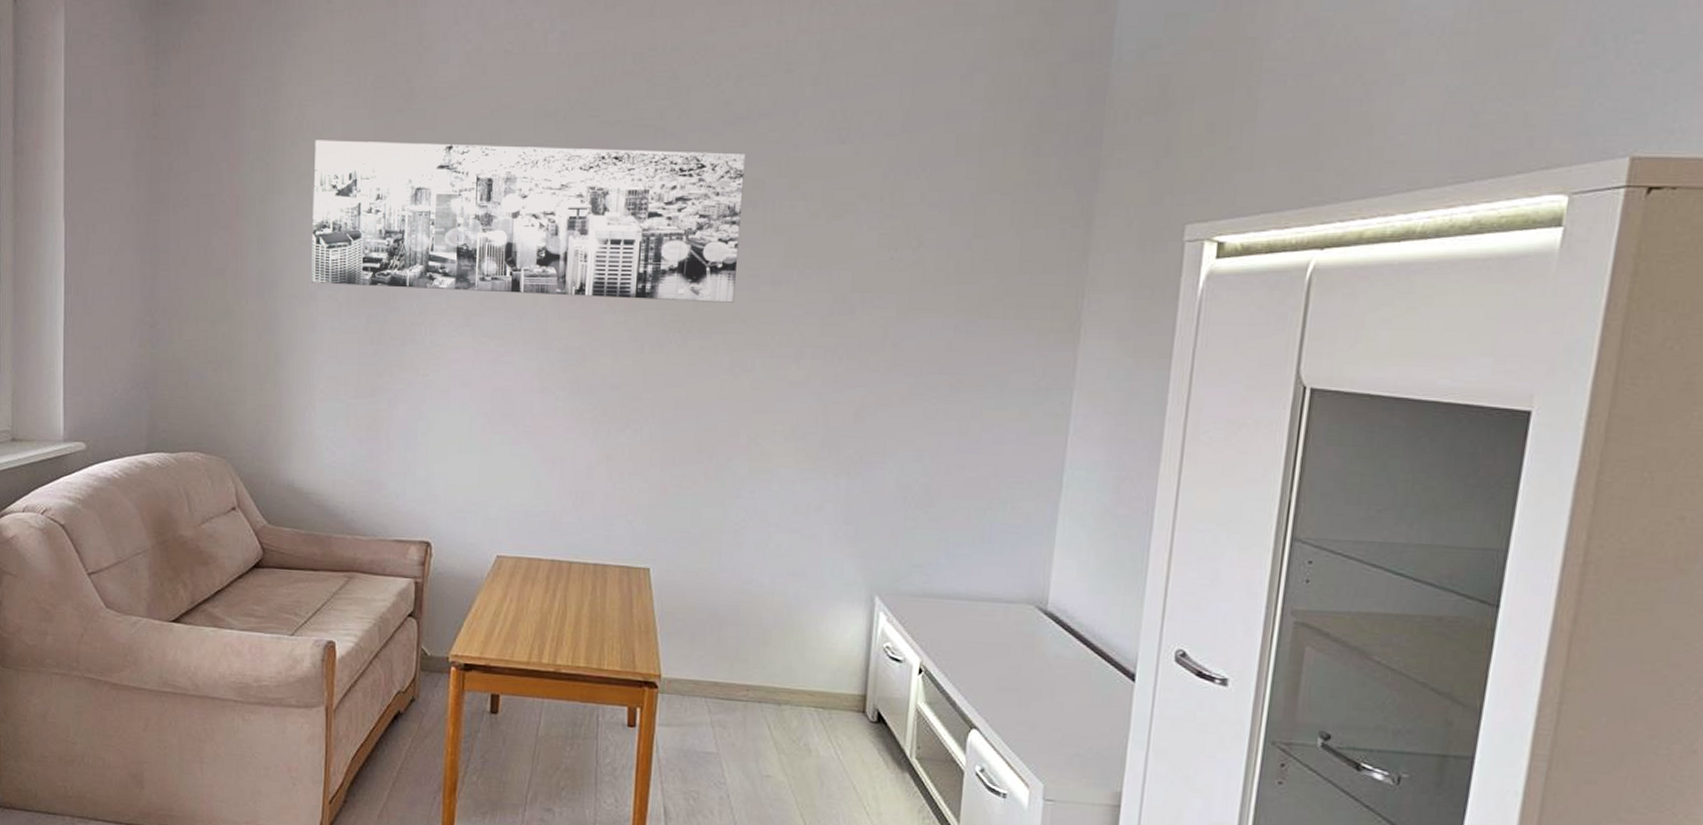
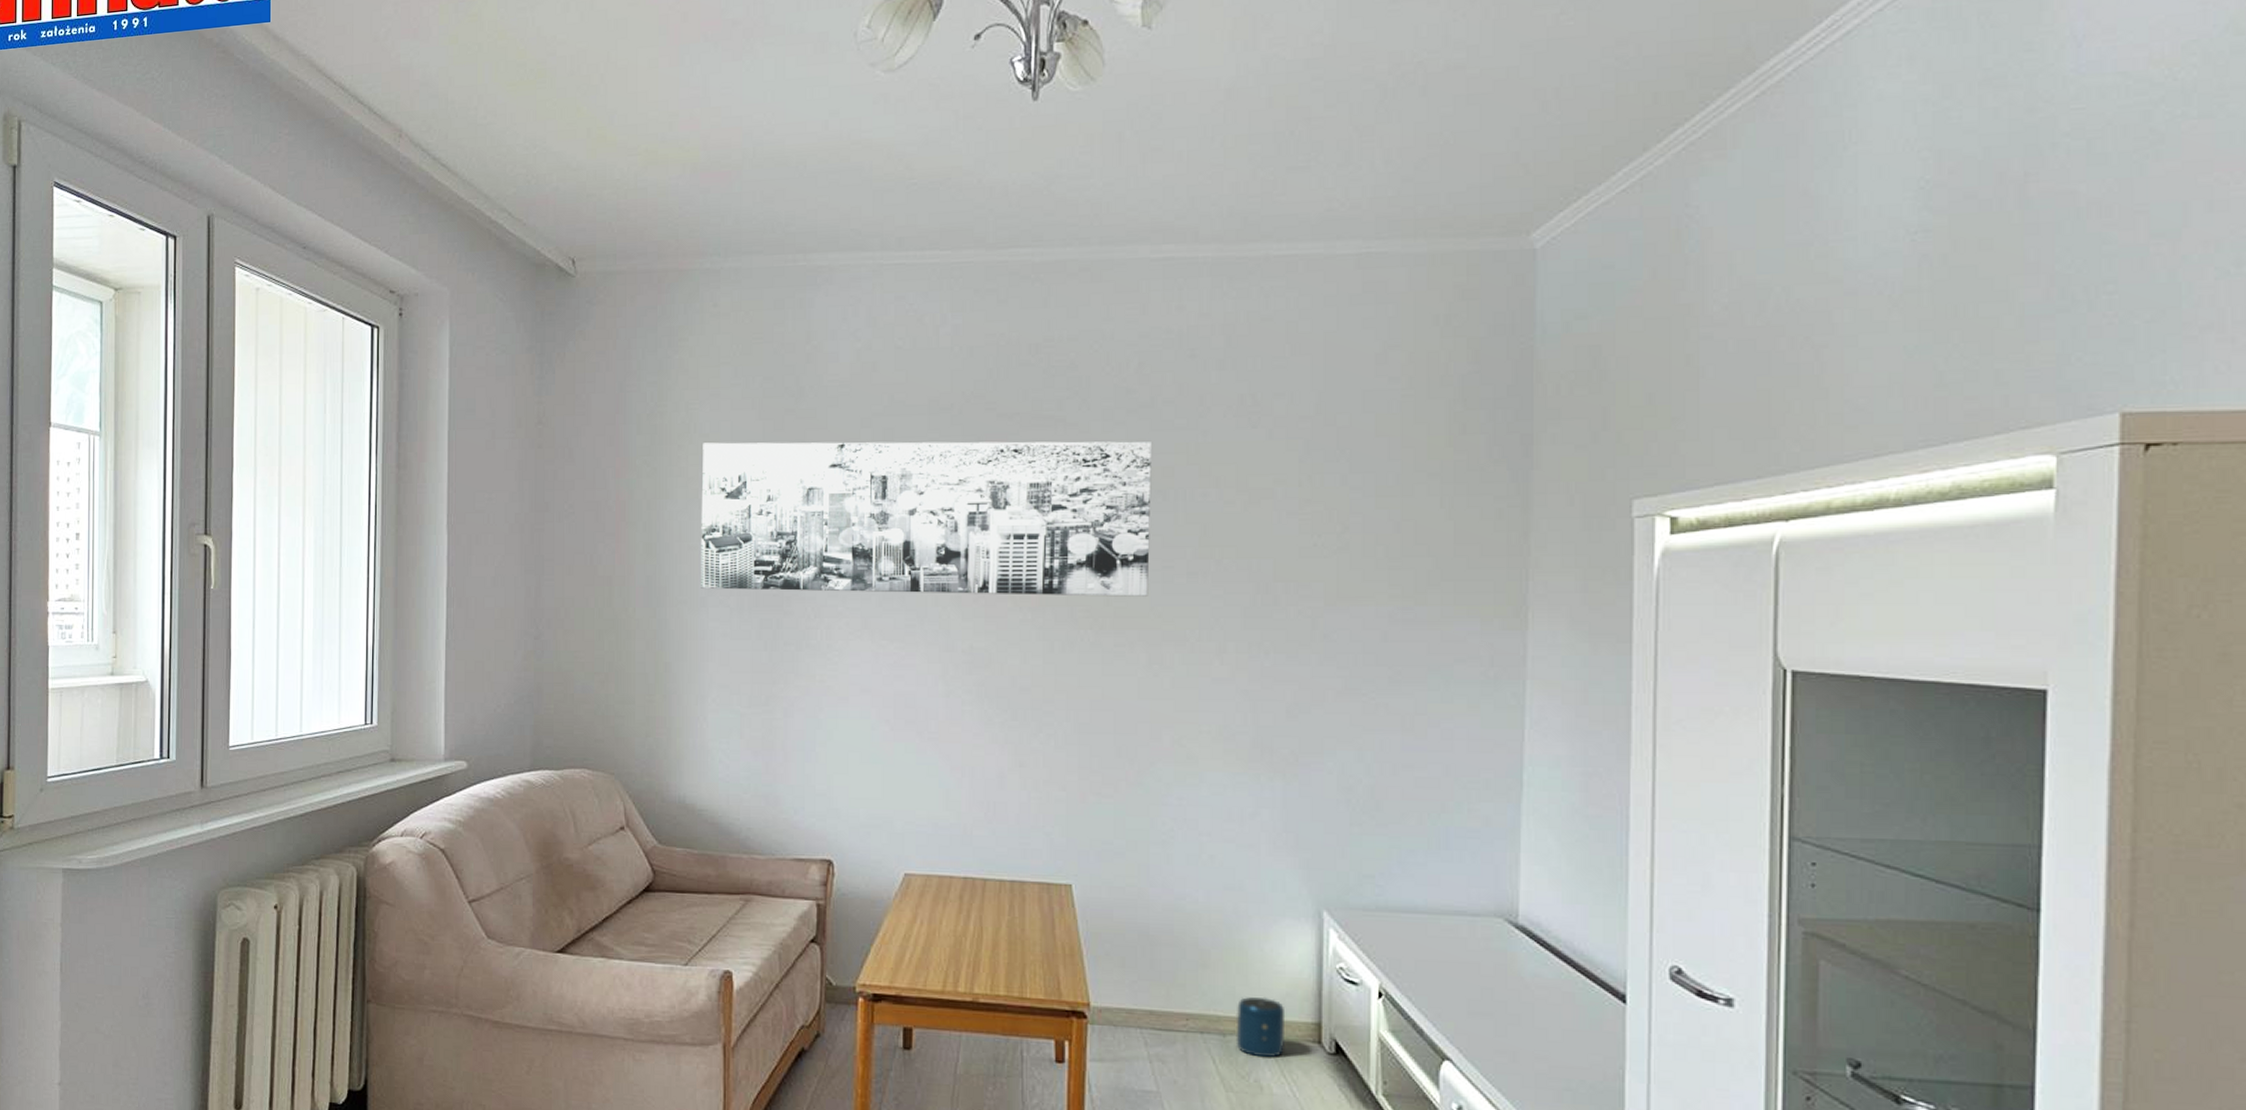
speaker: none [790,671,836,725] -> present [1236,997,1286,1058]

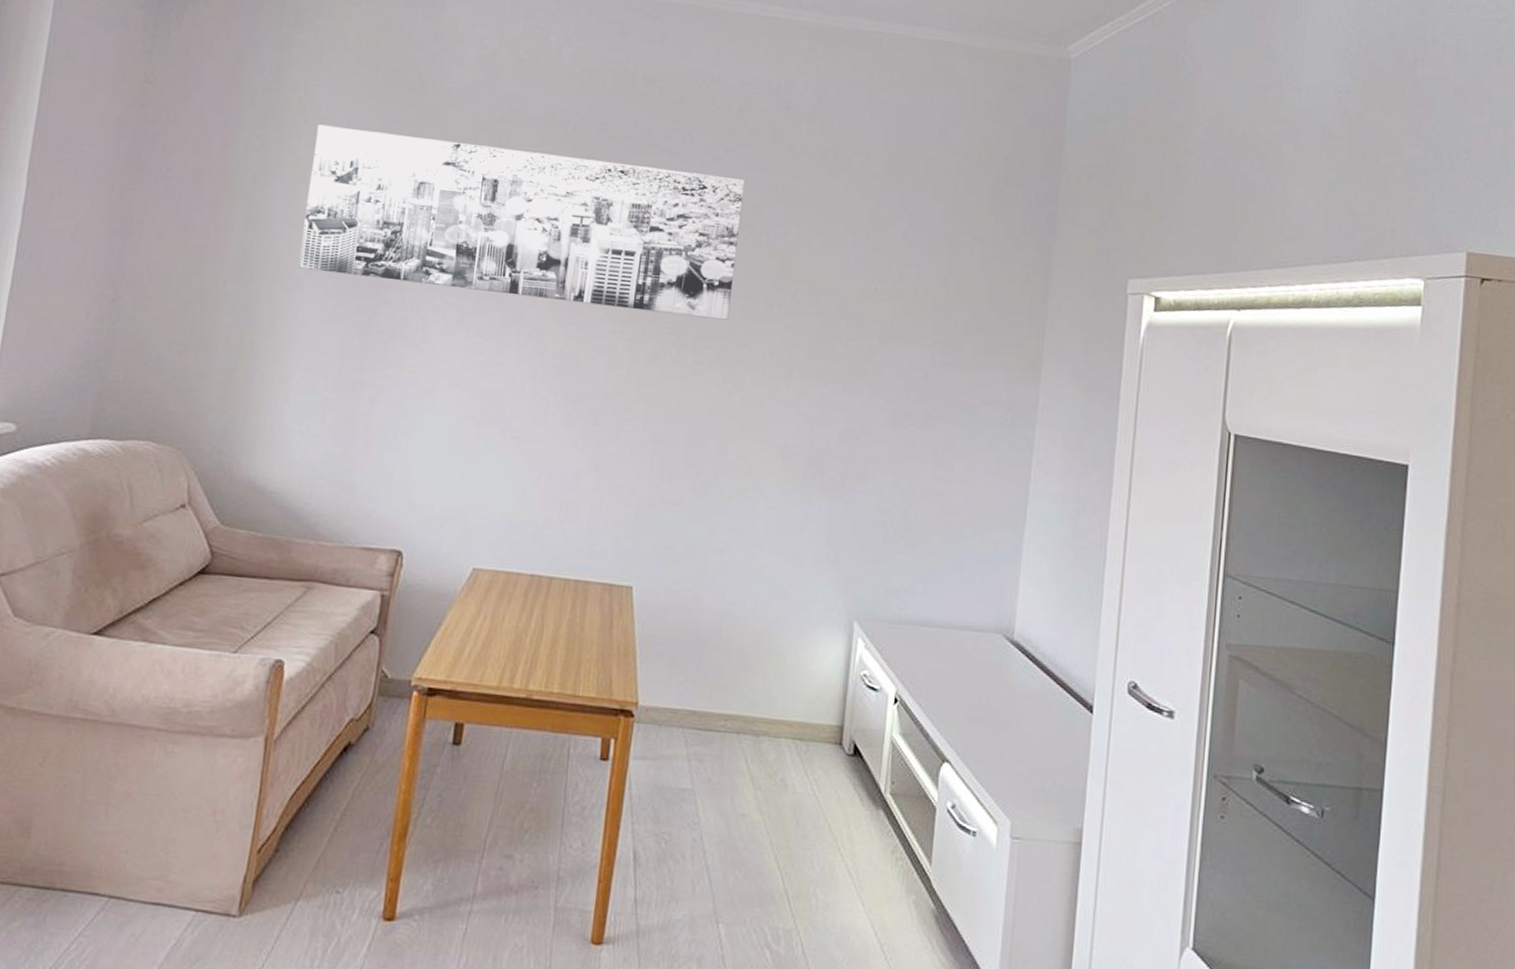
speaker: present [1236,997,1286,1058] -> none [768,700,814,758]

